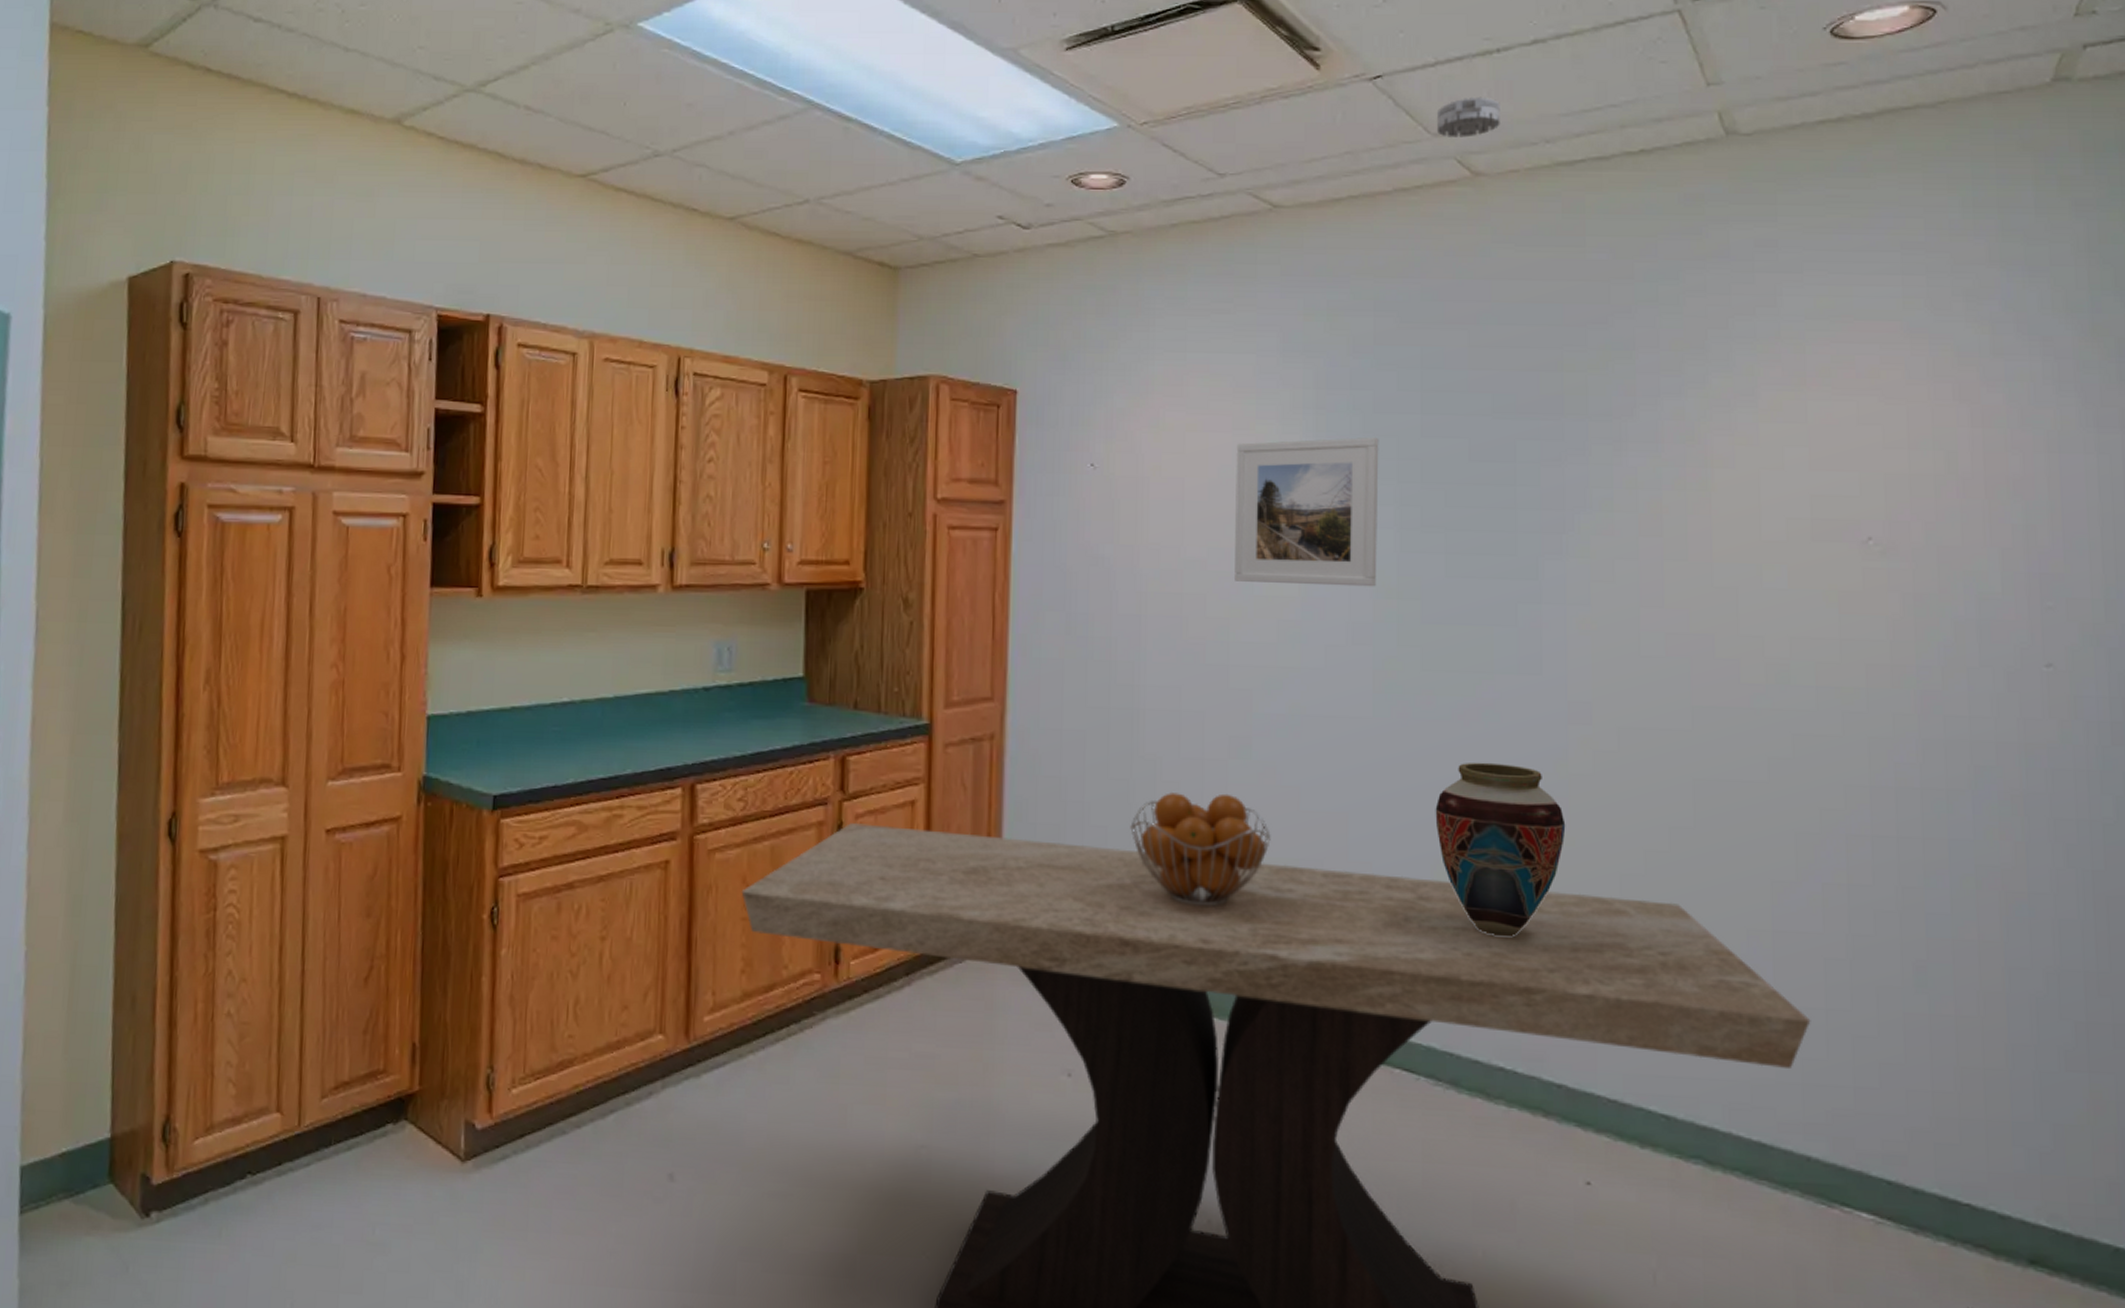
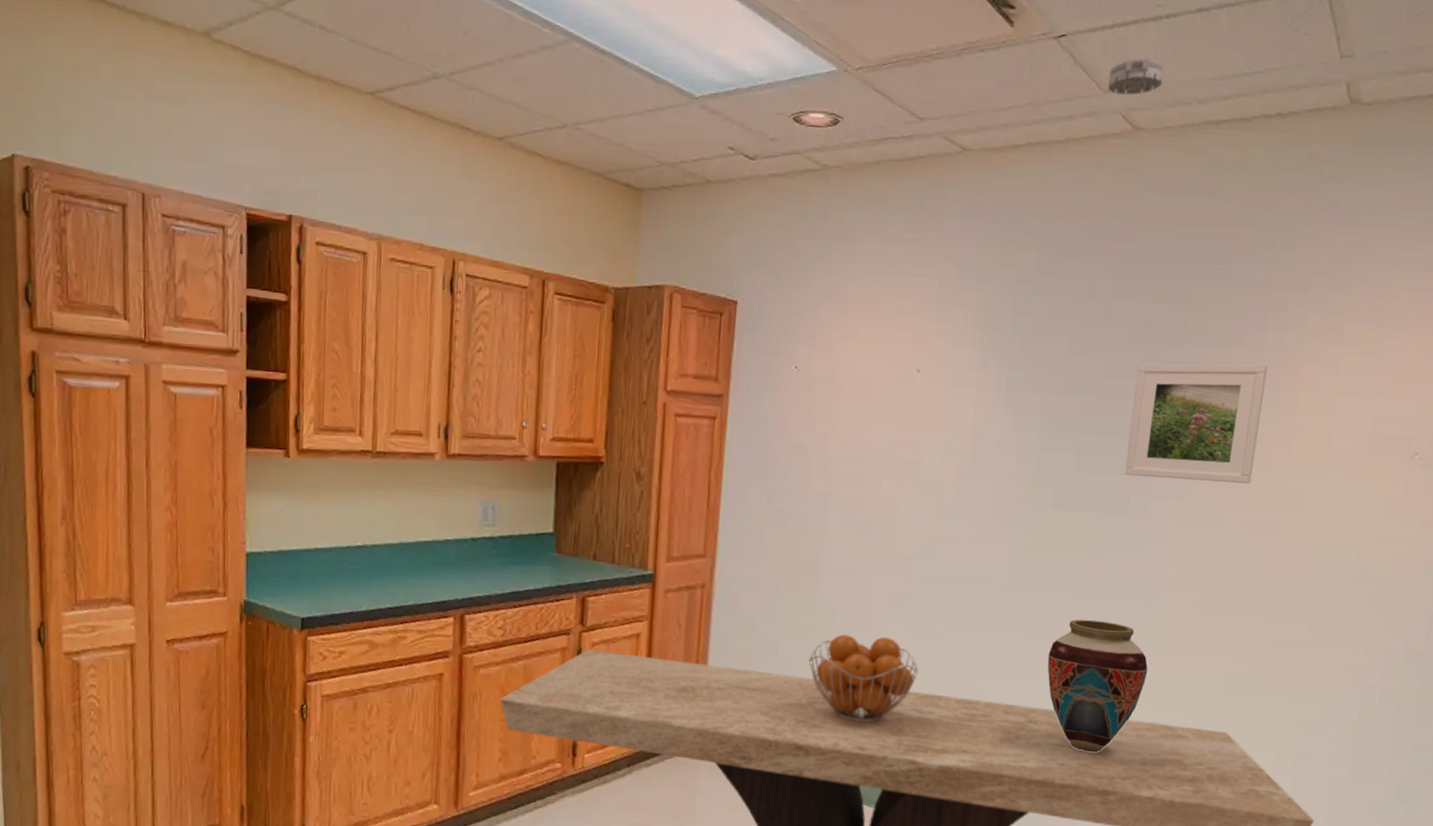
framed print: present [1235,437,1379,587] -> none [906,353,1033,478]
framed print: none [1507,438,1669,583] -> present [1124,364,1268,484]

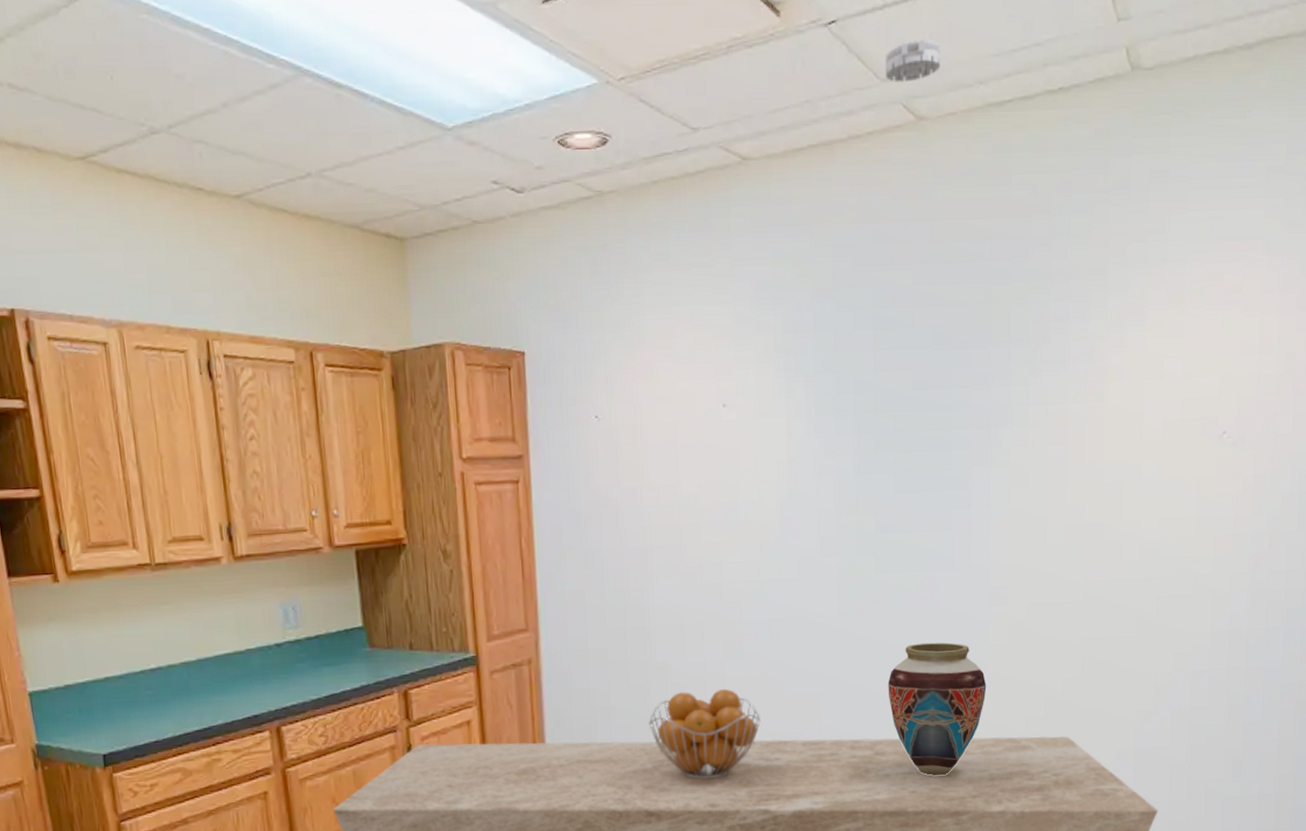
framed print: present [1124,364,1268,484] -> none [944,358,1074,491]

